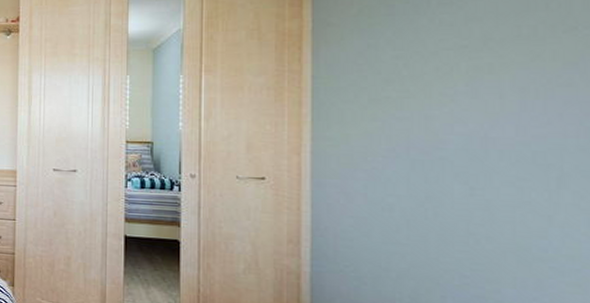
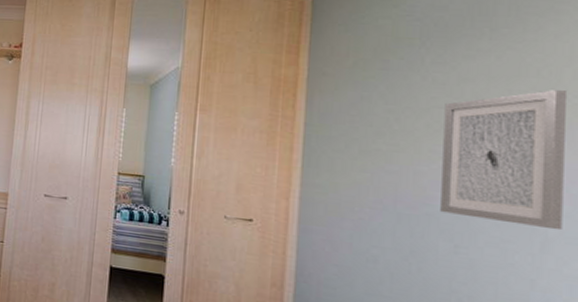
wall art: none [453,22,578,165] -> present [440,90,566,231]

